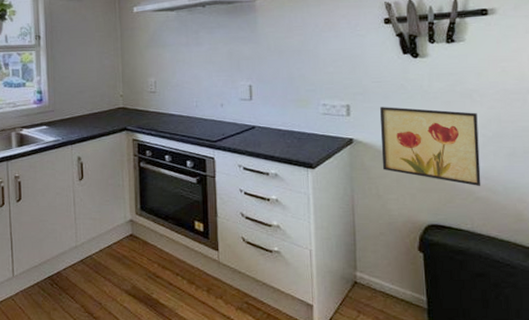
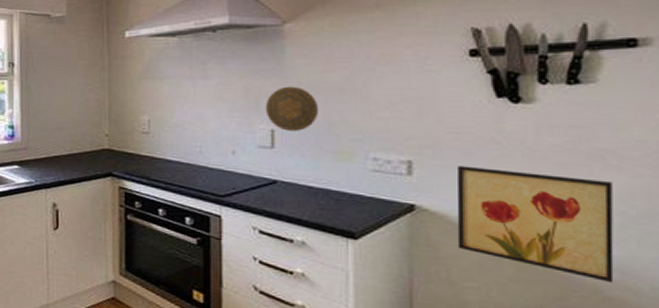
decorative plate: none [244,50,284,86] -> present [265,86,319,131]

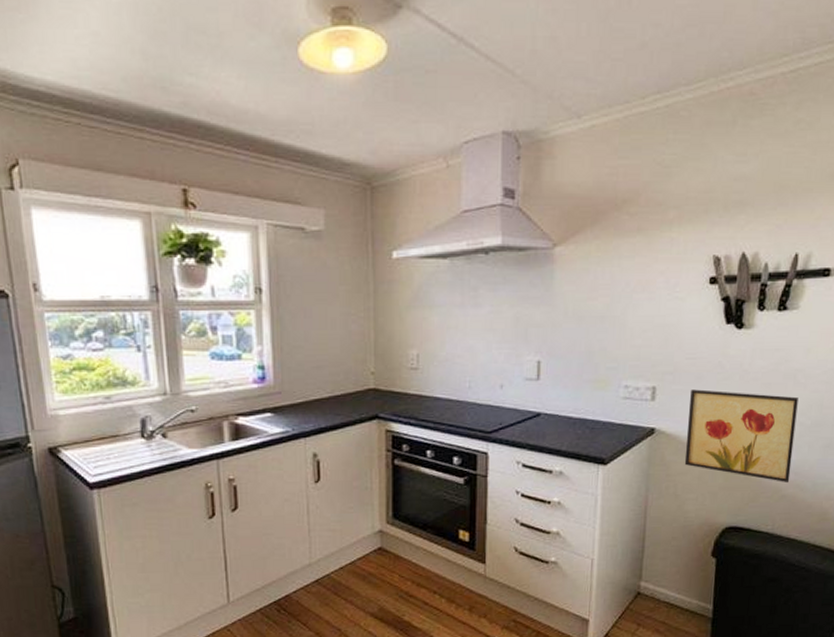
decorative plate: present [265,86,319,131] -> none [533,314,582,362]

